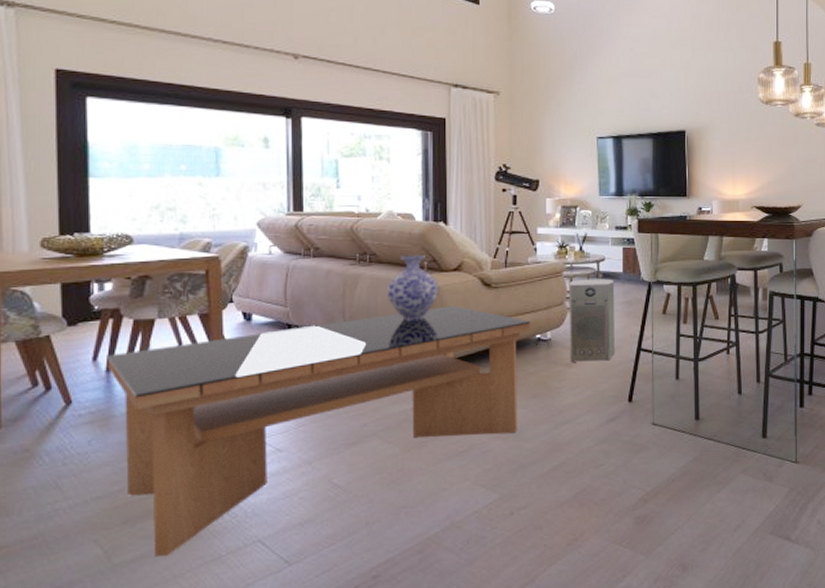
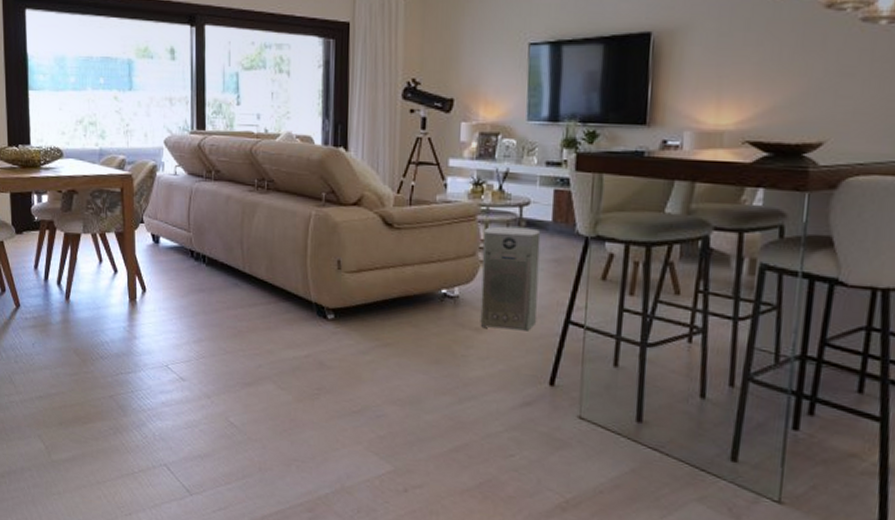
coffee table: present [107,306,531,556] -> none [45,245,436,462]
vase: present [388,255,438,320] -> none [284,184,336,259]

